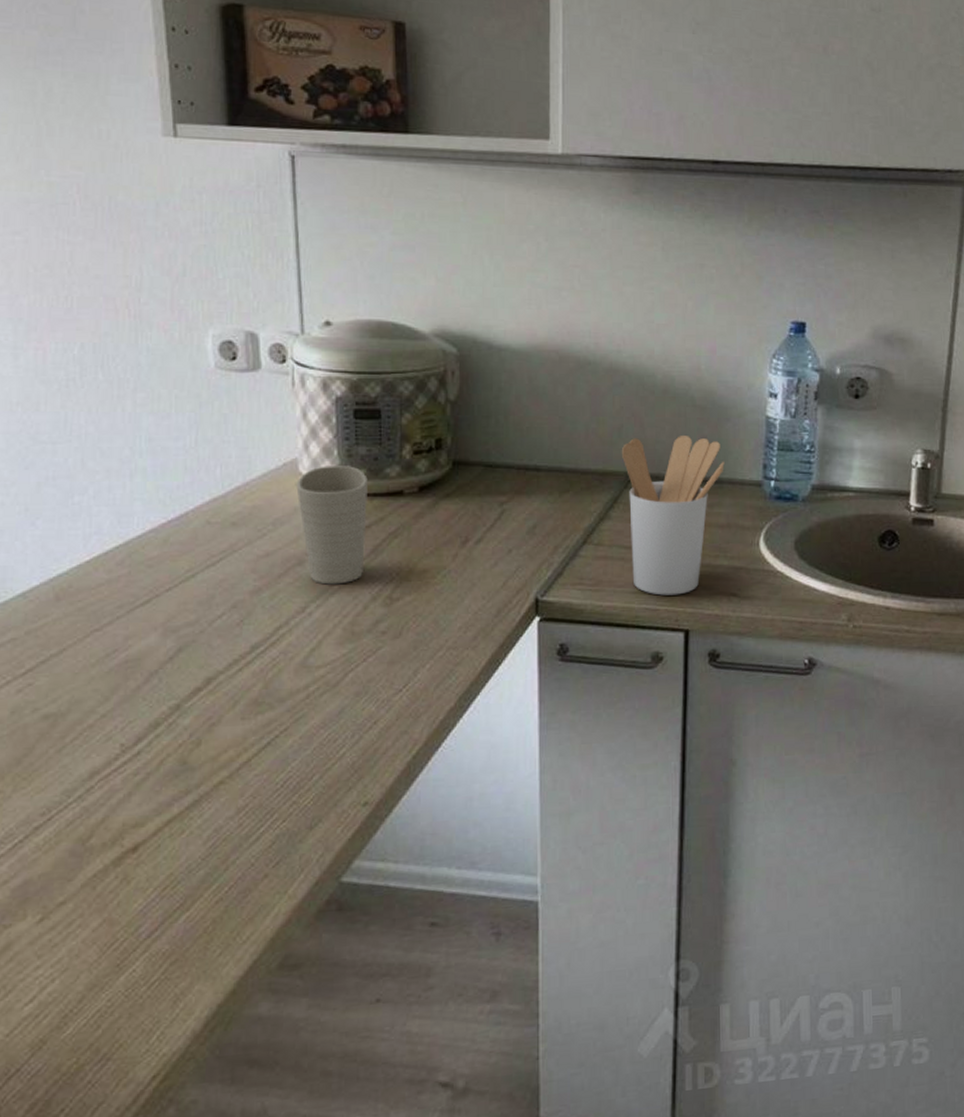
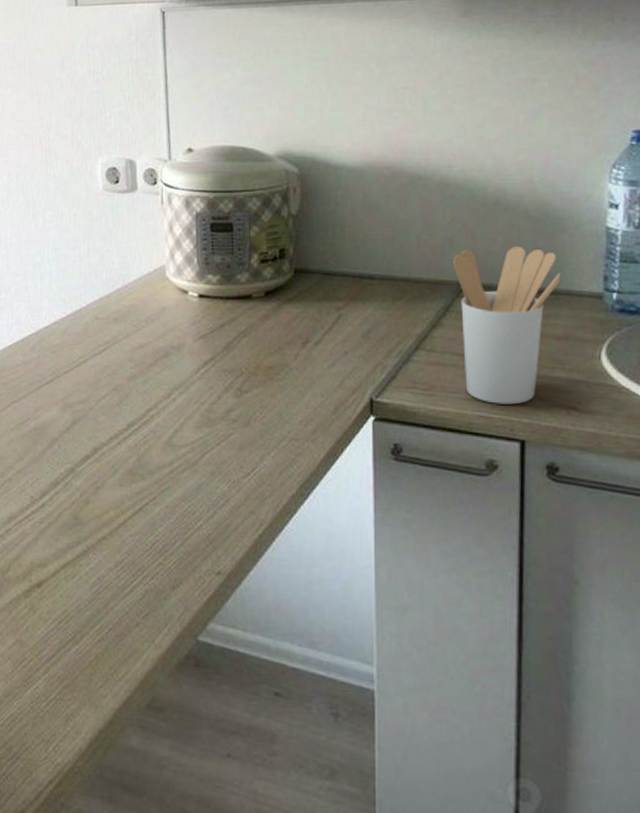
cup: present [296,466,368,585] -> none [164,272,222,376]

